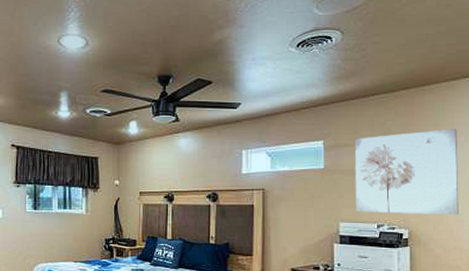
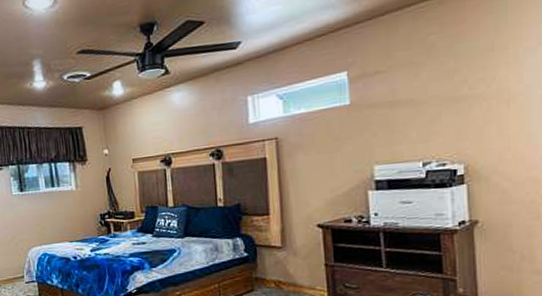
wall art: present [354,129,459,215] -> none [387,31,532,151]

